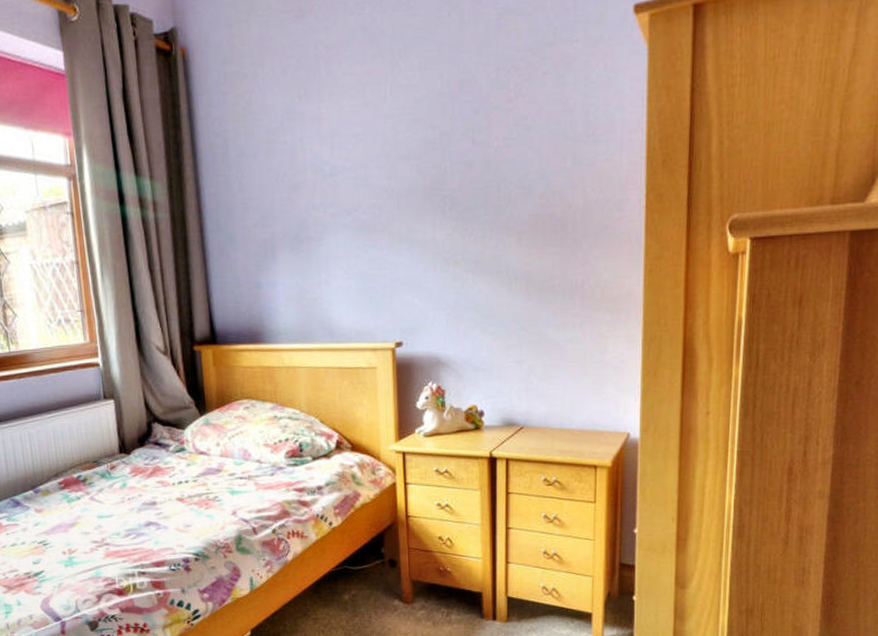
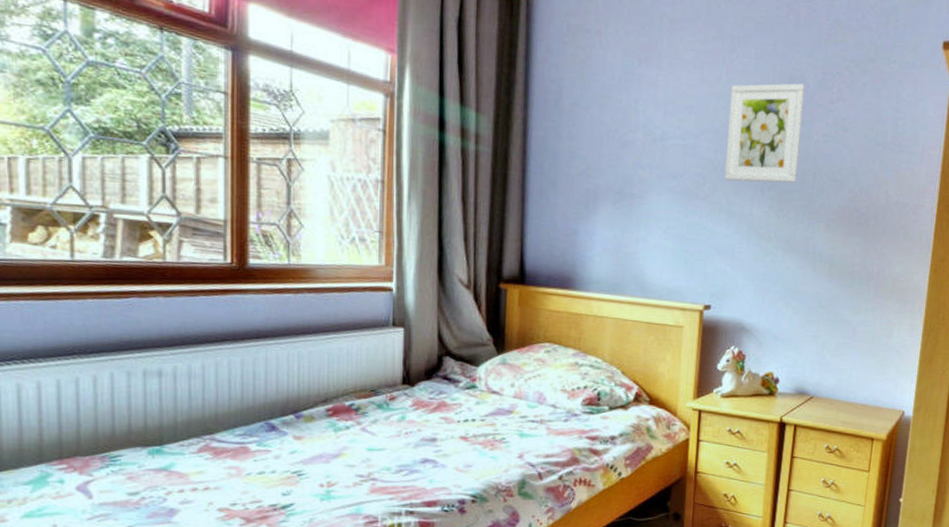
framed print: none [397,87,480,207] -> present [725,83,805,183]

